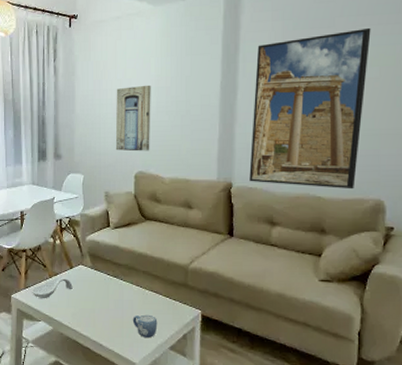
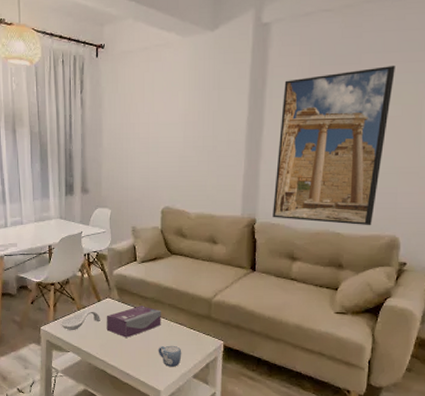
tissue box: none [78,273,136,306] -> present [106,306,161,338]
wall art: present [115,85,151,151] -> none [142,119,178,187]

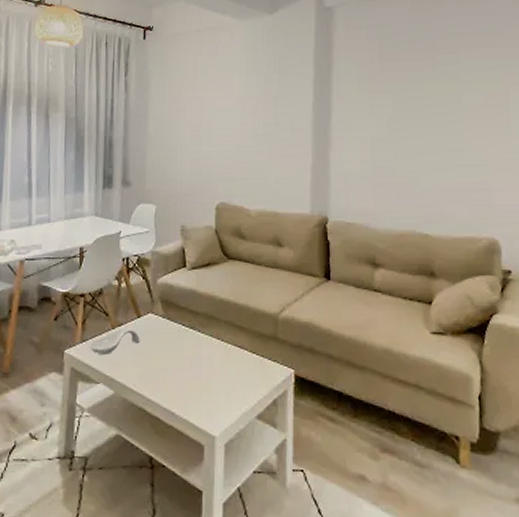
tissue box: present [106,306,161,338] -> none [147,323,216,364]
mug: present [158,345,182,367] -> none [211,374,242,404]
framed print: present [272,65,395,226] -> none [347,50,474,227]

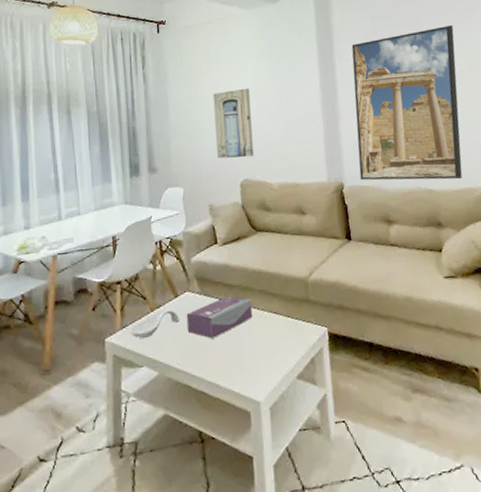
tissue box: none [147,323,216,364] -> present [186,296,253,339]
wall art: none [194,105,235,179] -> present [212,88,255,159]
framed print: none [347,50,474,227] -> present [351,24,463,181]

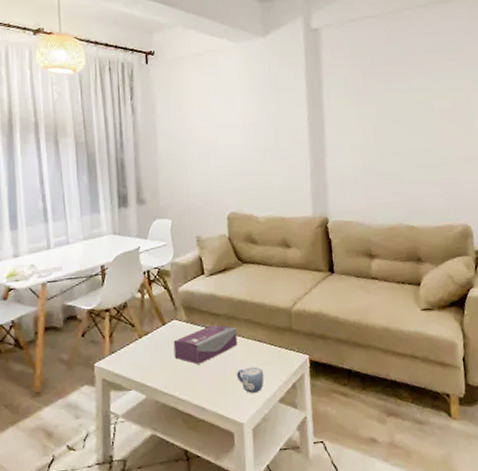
spoon rest: present [130,309,180,339] -> none [118,336,167,364]
wall art: present [212,88,255,159] -> none [201,122,242,192]
mug: none [252,340,281,369] -> present [236,366,264,393]
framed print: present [351,24,463,181] -> none [340,63,443,217]

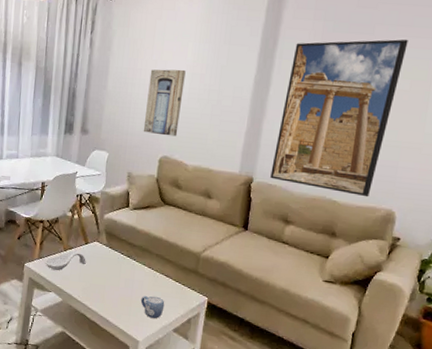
spoon rest: none [118,336,167,364] -> present [45,251,86,271]
tissue box: present [173,324,238,364] -> none [91,253,148,284]
wall art: none [201,122,242,192] -> present [143,69,186,137]
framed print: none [340,63,443,217] -> present [270,39,408,197]

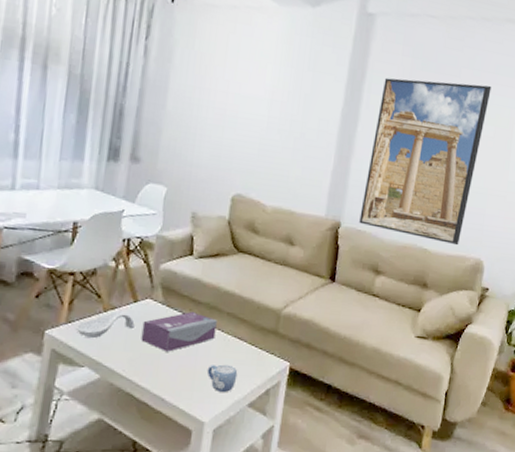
tissue box: none [91,253,148,284] -> present [141,312,217,352]
wall art: present [143,69,186,137] -> none [211,91,264,172]

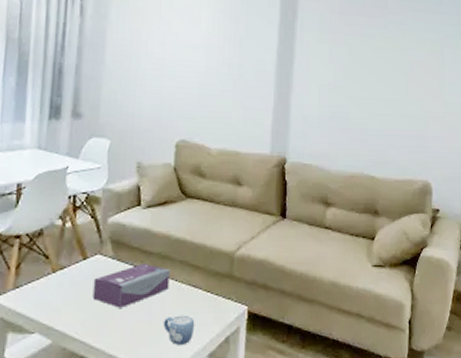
spoon rest: present [75,312,135,339] -> none [23,271,85,303]
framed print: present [359,77,491,246] -> none [304,13,418,170]

